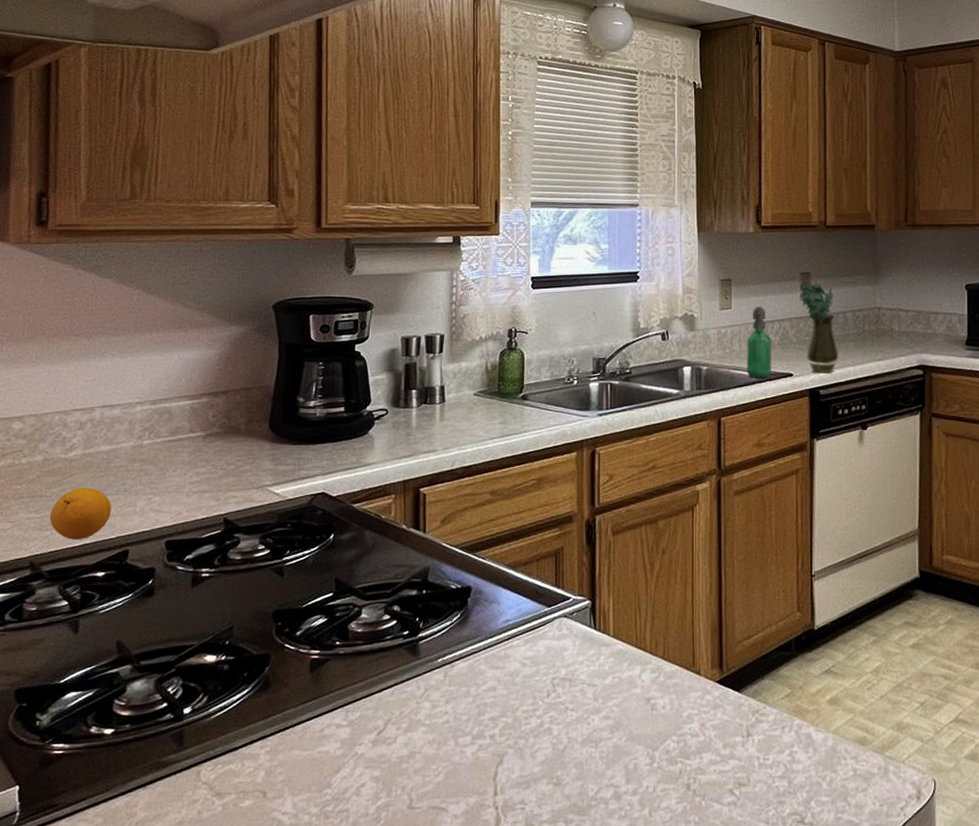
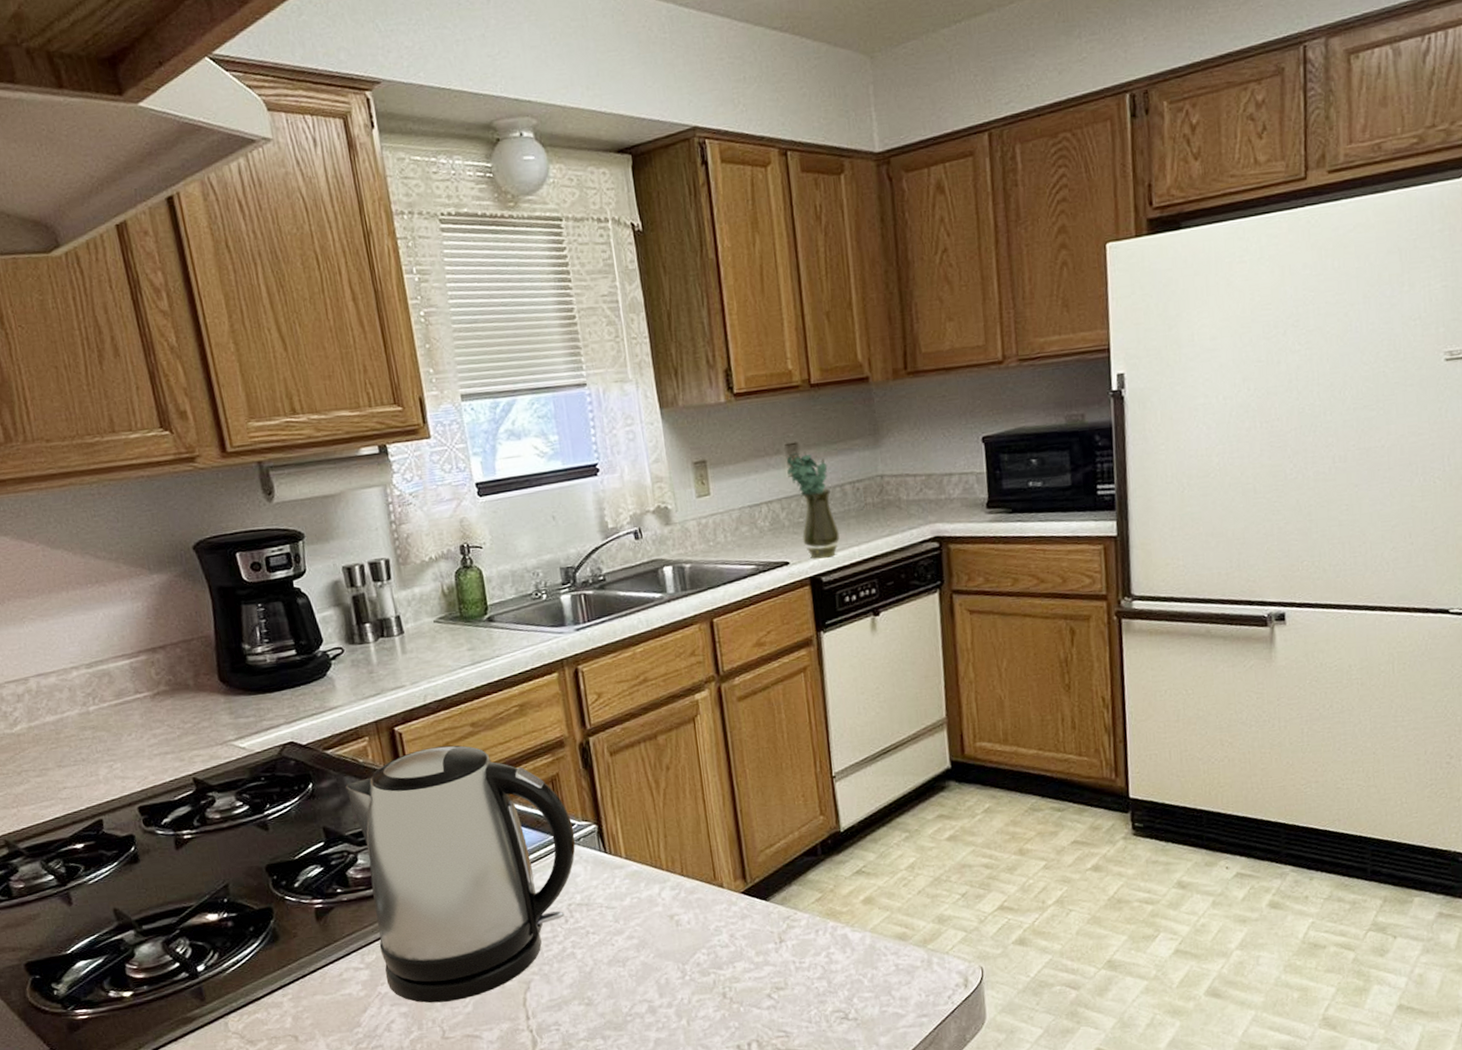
fruit: present [49,487,111,539] -> none [11,760,75,815]
kettle: none [364,510,569,769] -> present [345,745,575,1004]
soap dispenser: present [746,307,772,378] -> none [732,489,764,572]

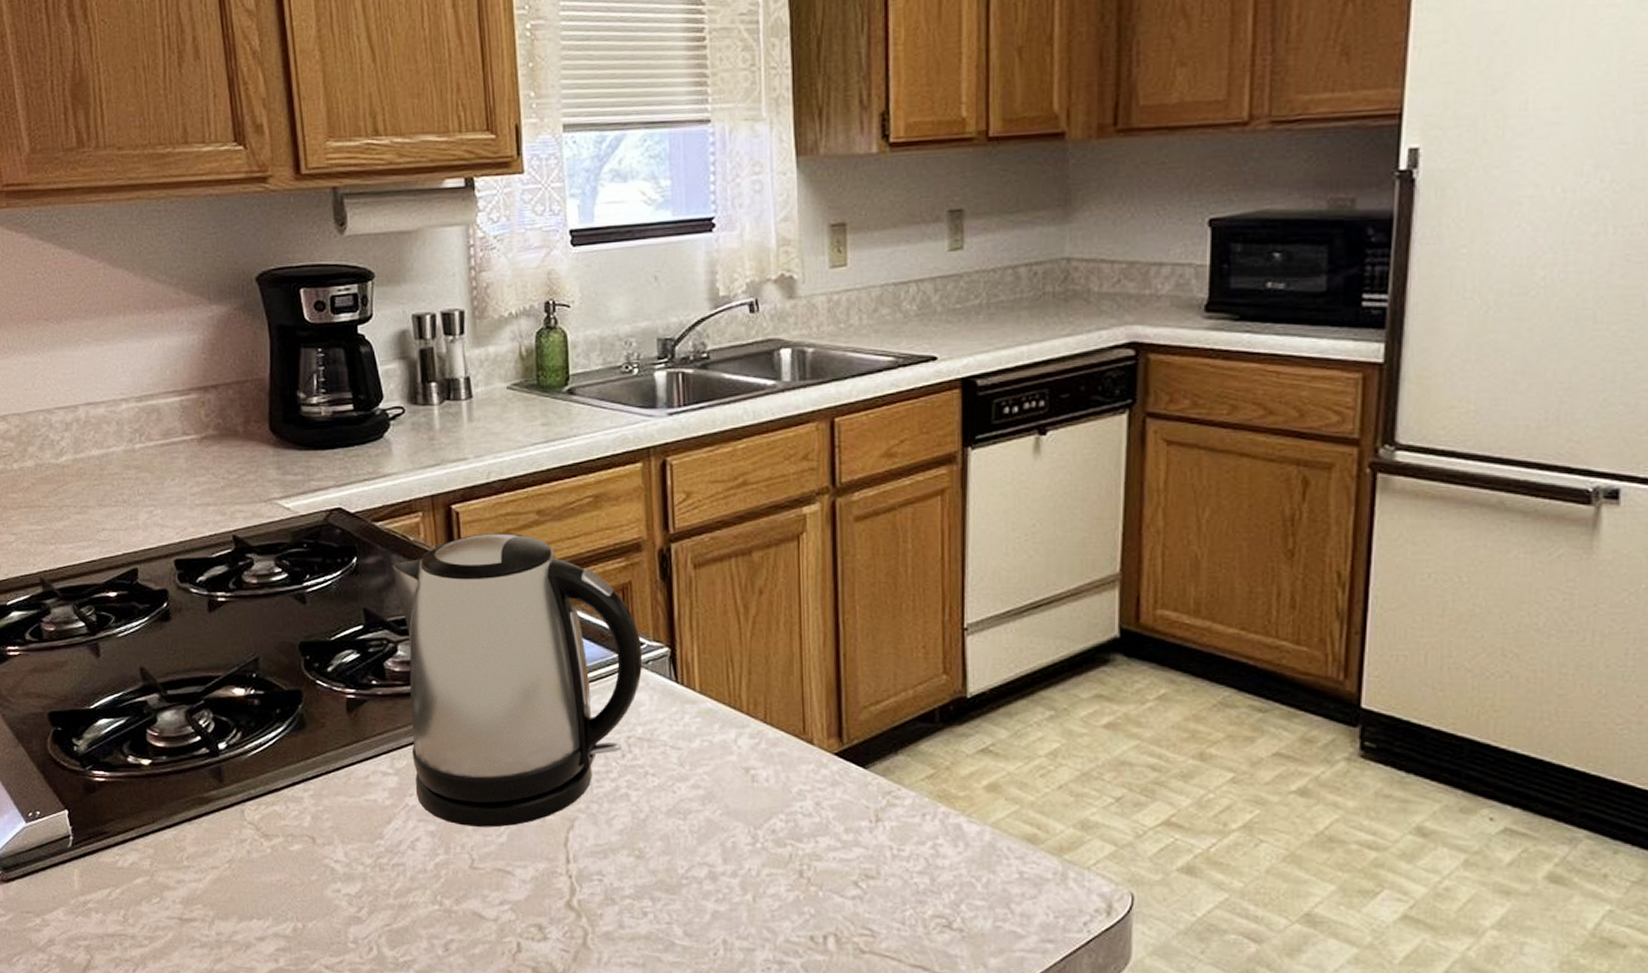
vase: present [786,451,840,559] -> none [947,219,1005,357]

